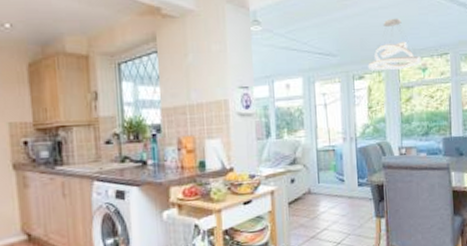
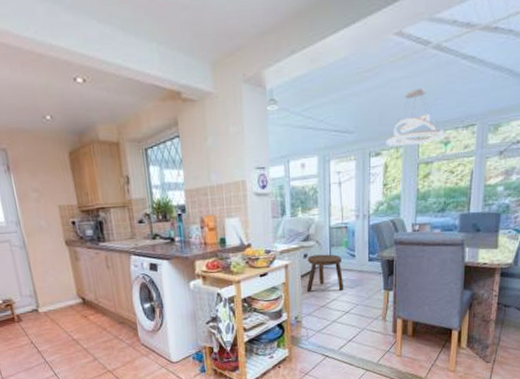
stool: none [294,178,335,221] -> present [306,254,344,292]

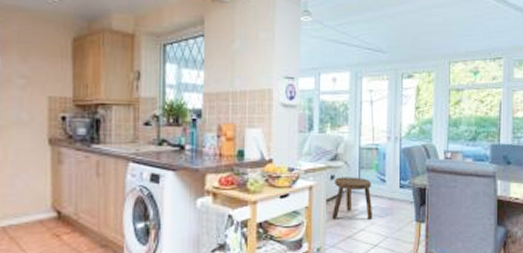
pendant light: present [385,88,444,146] -> none [418,18,473,71]

